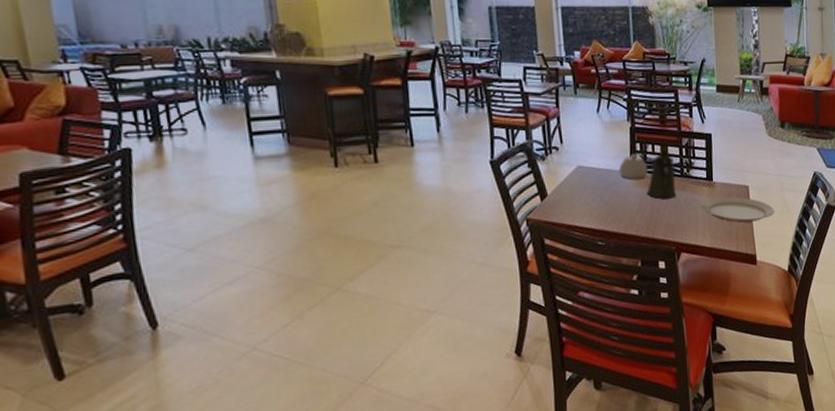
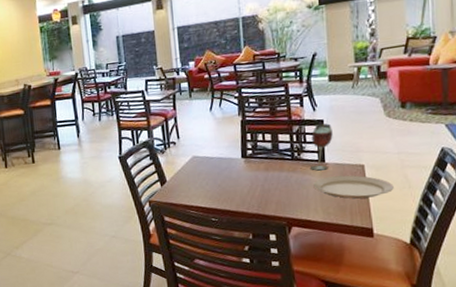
sugar bowl: present [618,153,648,180] -> none [230,142,259,165]
coffee pot: present [647,147,677,200] -> none [257,135,287,181]
wineglass: none [699,137,720,190] -> present [311,123,333,171]

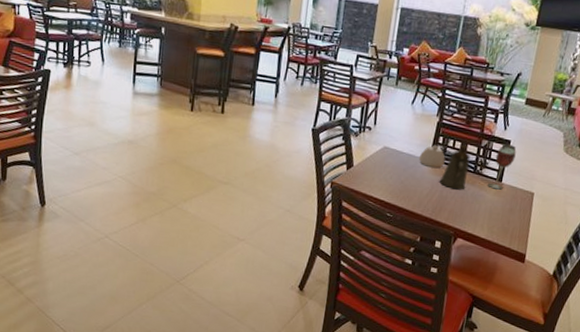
sugar bowl: none [230,142,259,165] -> present [418,145,446,169]
coffee pot: none [257,135,287,181] -> present [439,144,470,190]
plate: present [313,175,394,199] -> none [486,196,553,226]

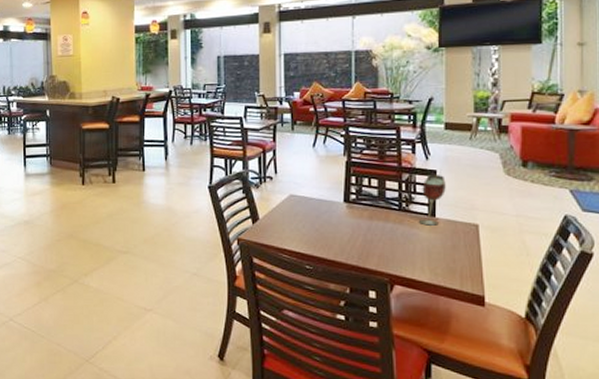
sugar bowl: present [418,145,446,169] -> none [331,186,363,211]
coffee pot: present [439,144,470,190] -> none [360,181,393,231]

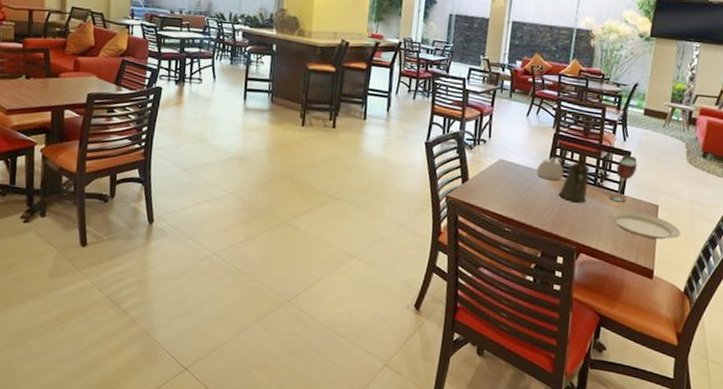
sugar bowl: none [331,186,363,211] -> present [536,157,564,181]
coffee pot: none [360,181,393,231] -> present [558,156,590,203]
plate: none [421,234,510,261] -> present [608,209,681,240]

